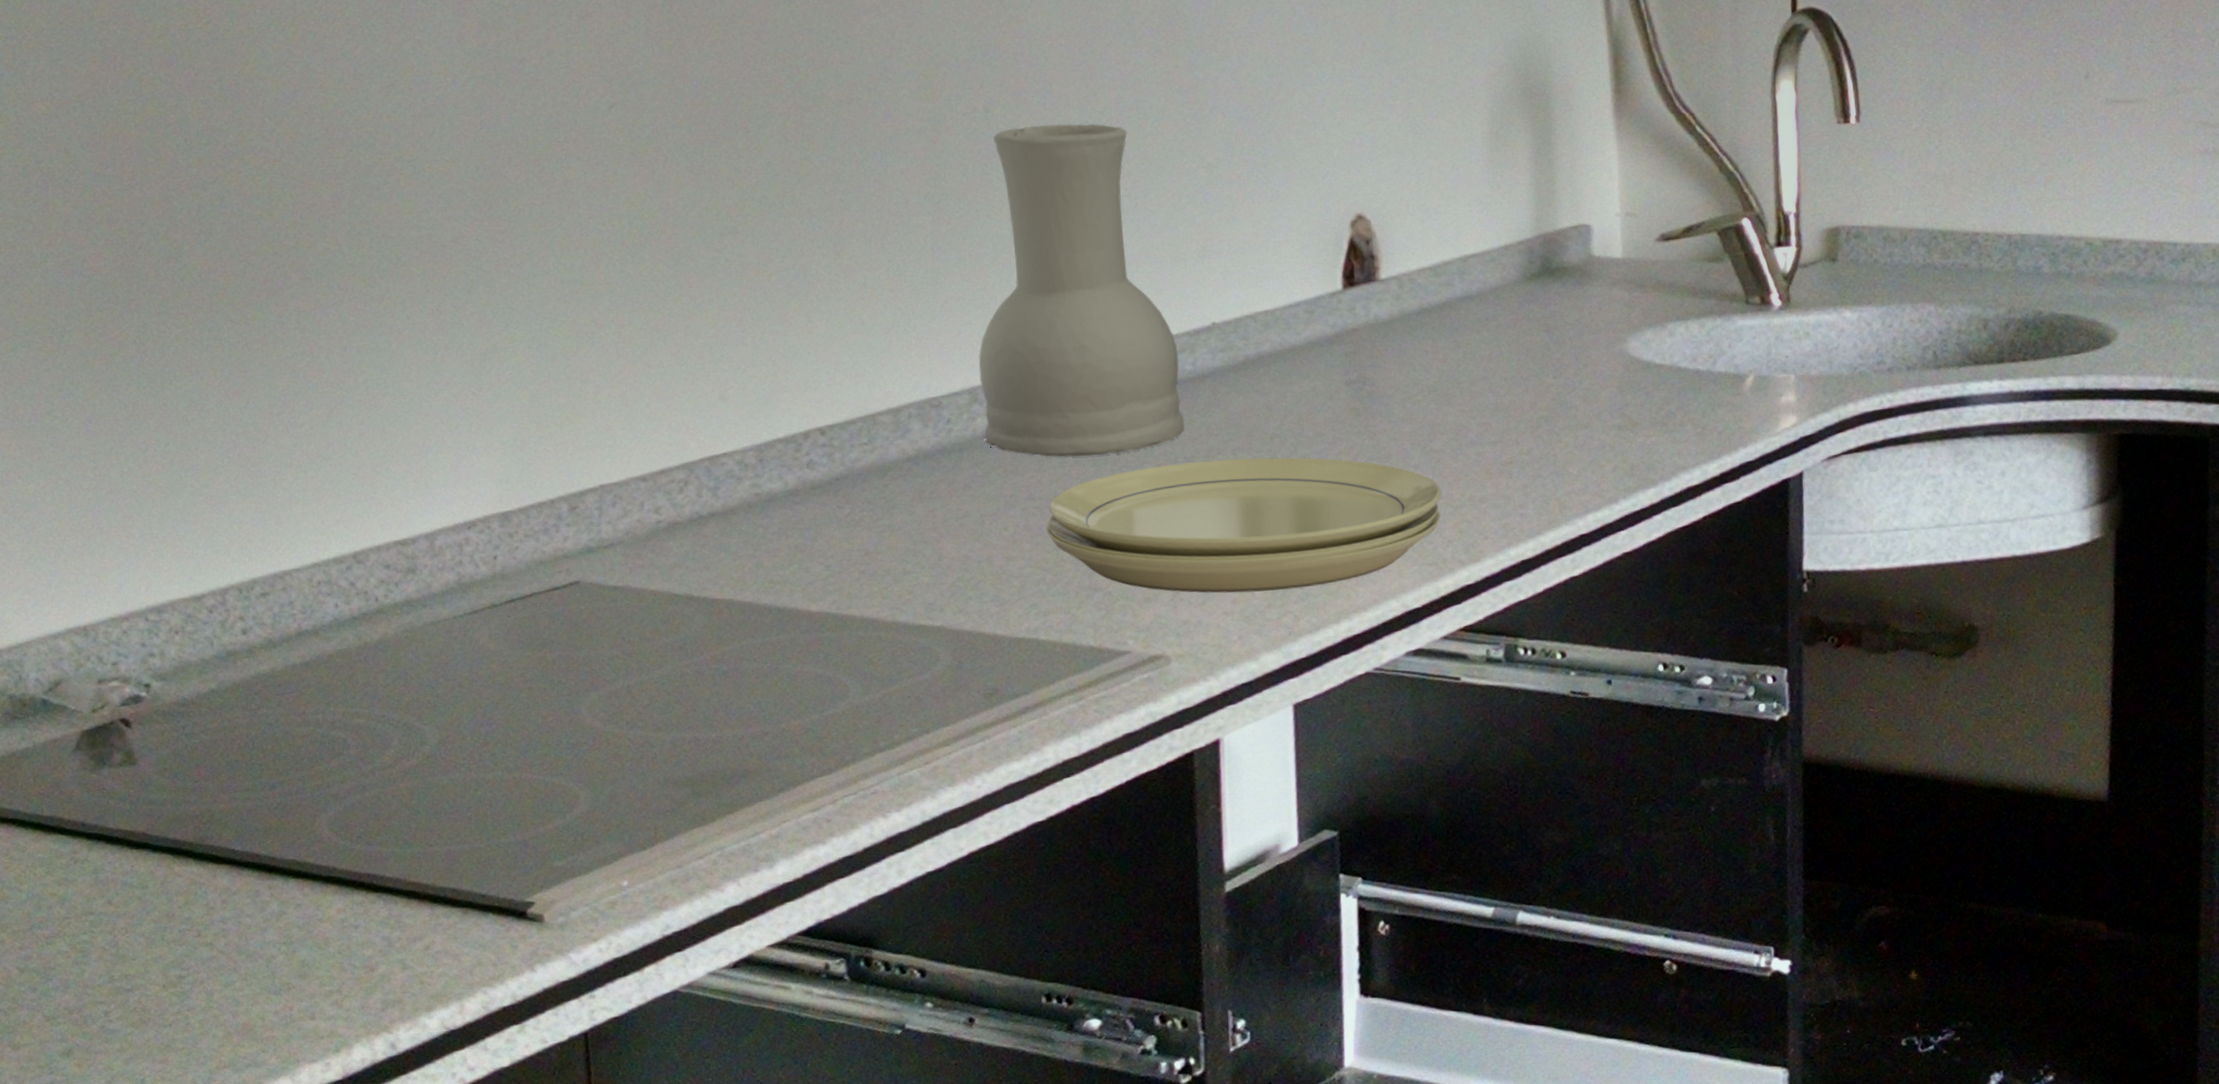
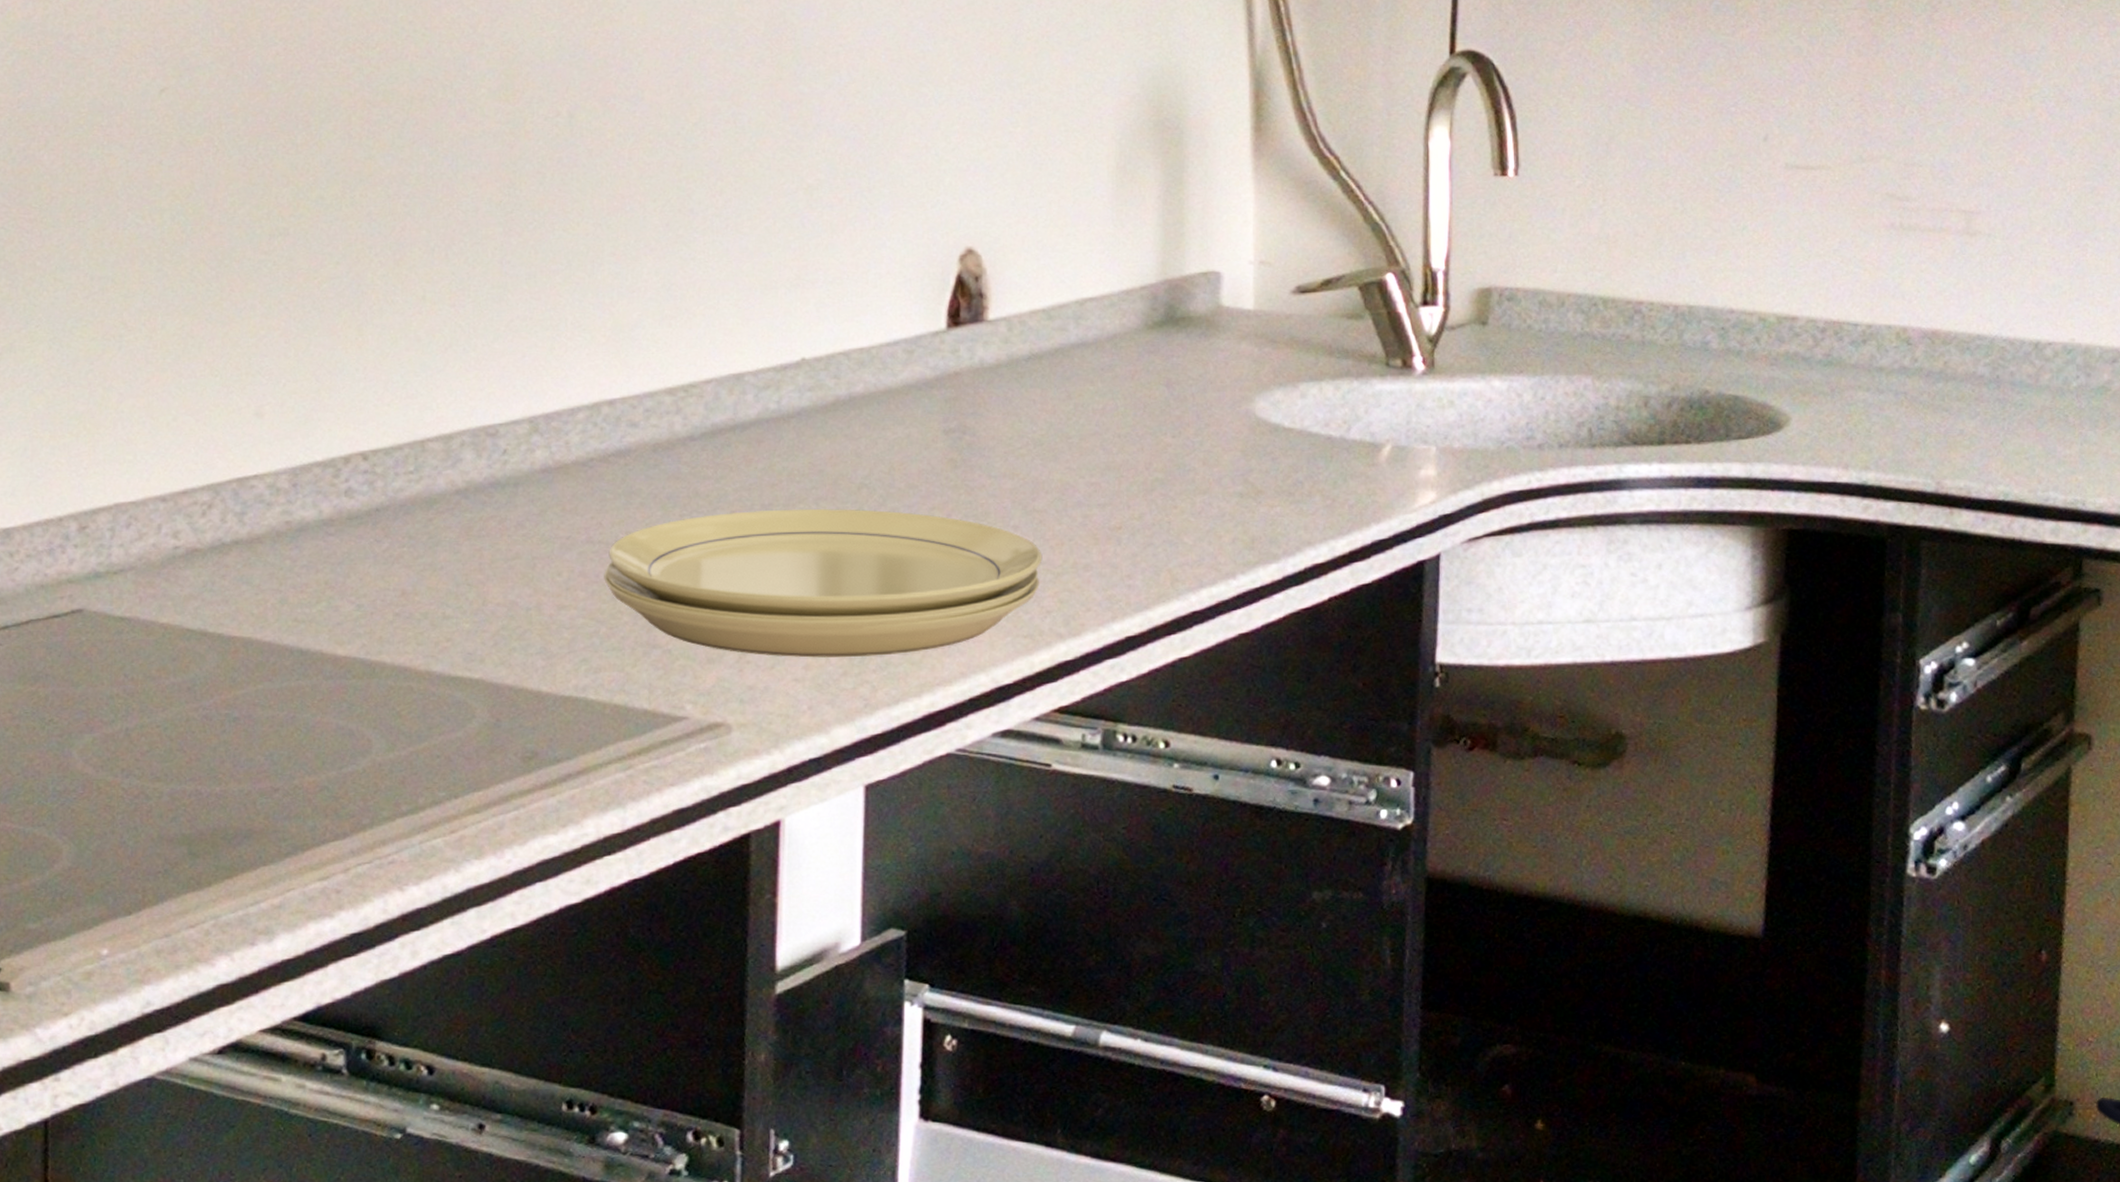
vase: present [978,123,1185,458] -> none [542,134,765,499]

